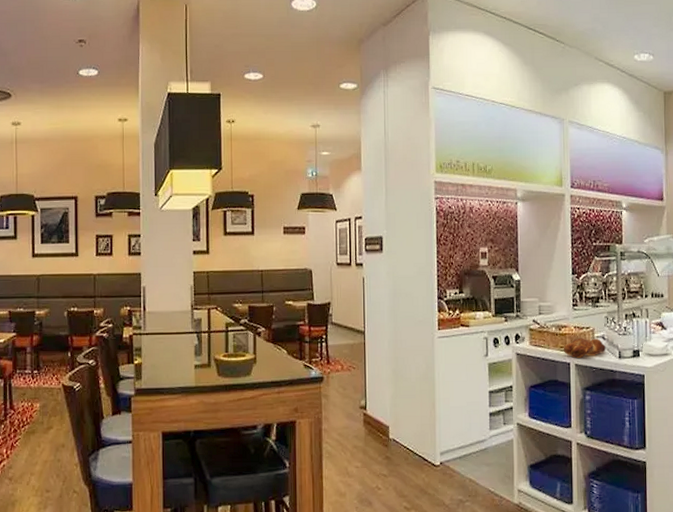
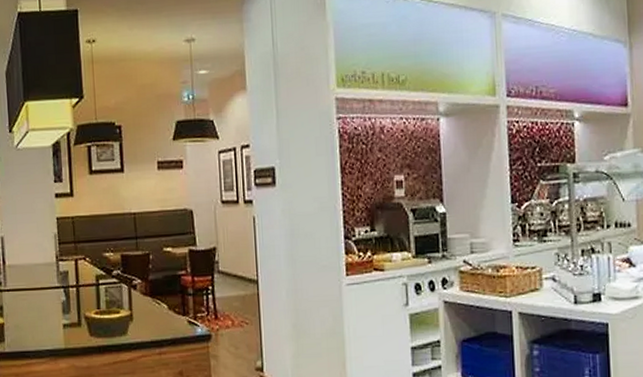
bread loaf: present [563,338,606,359] -> none [502,280,557,306]

